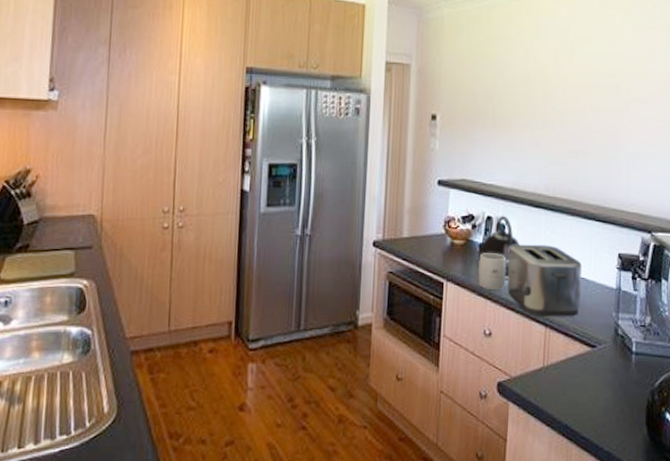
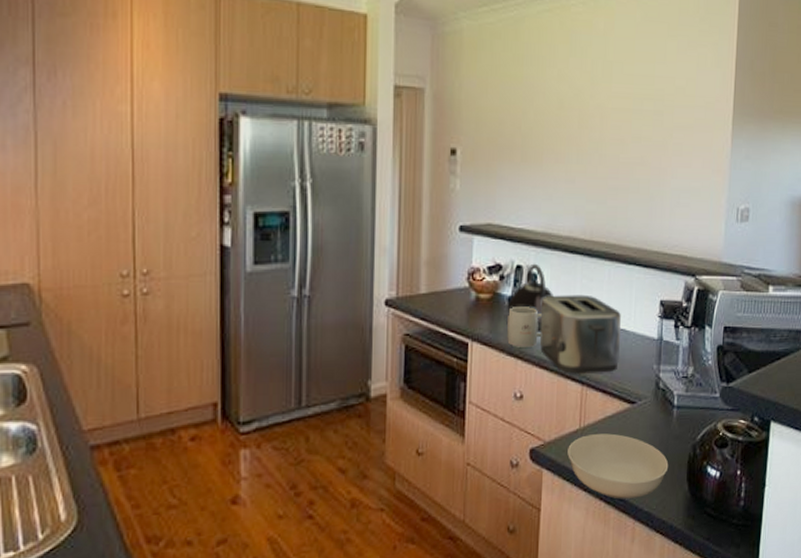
bowl: none [532,373,628,437] -> present [568,433,669,499]

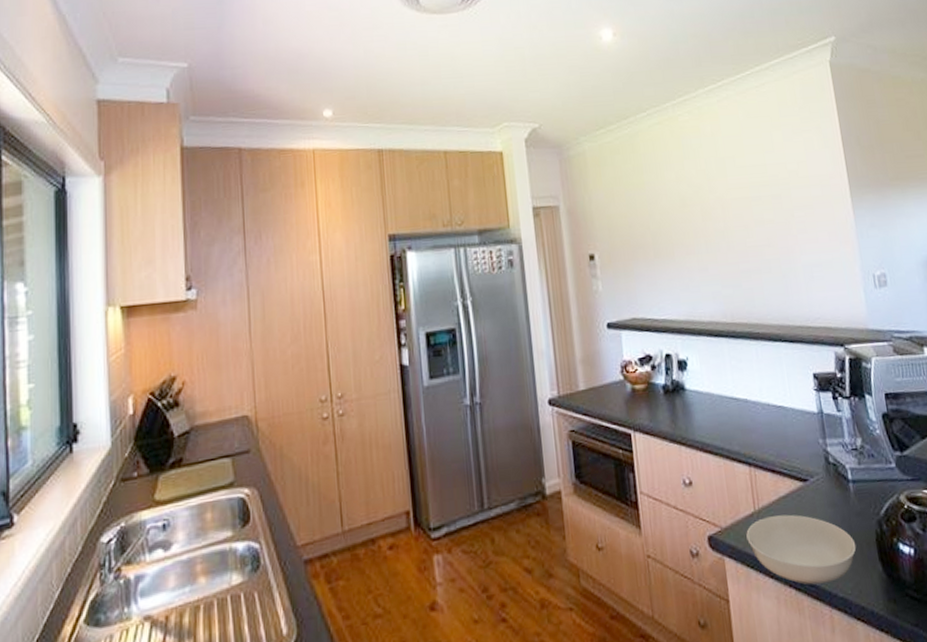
kettle: present [506,263,553,332] -> none [663,350,706,417]
mug: present [507,305,543,347] -> none [664,392,700,434]
toaster: present [539,294,621,374] -> none [695,375,783,456]

